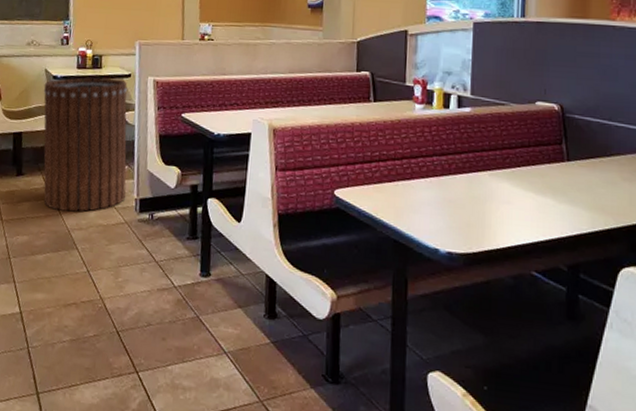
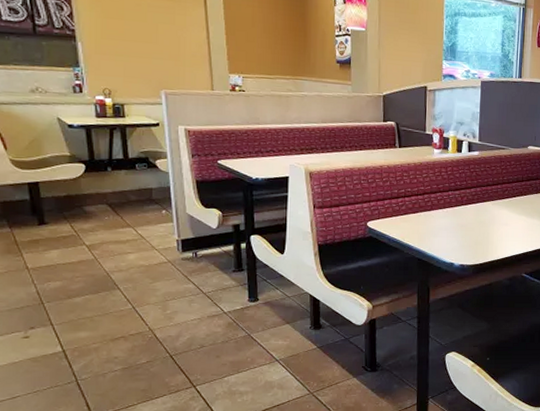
trash can: present [43,77,127,212] -> none [58,126,167,256]

